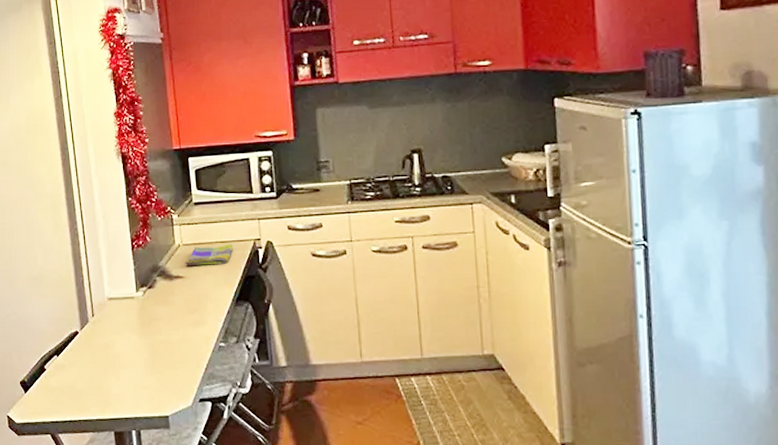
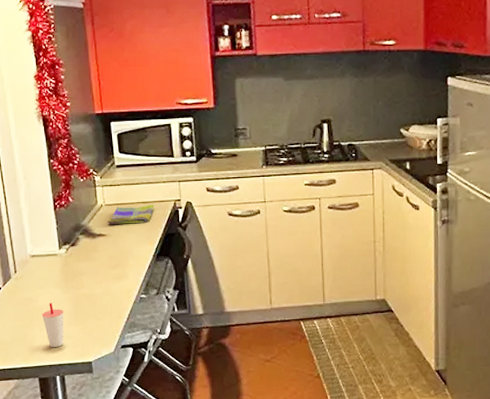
cup: none [118,349,141,398] -> present [41,302,64,347]

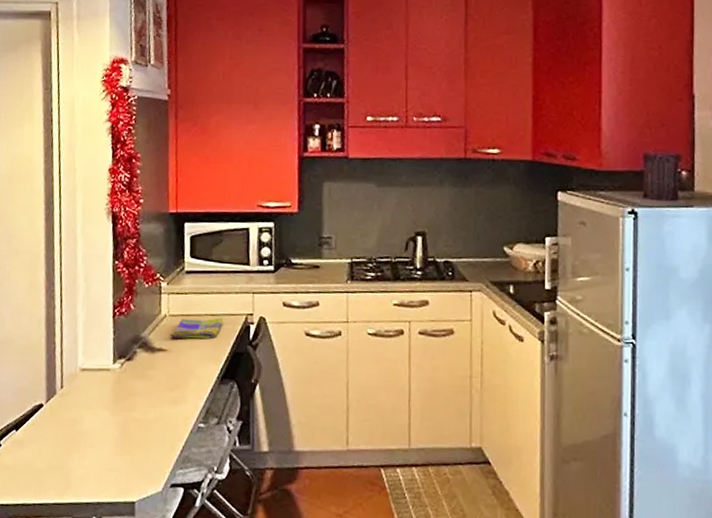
cup: present [41,302,64,347] -> none [84,425,110,481]

